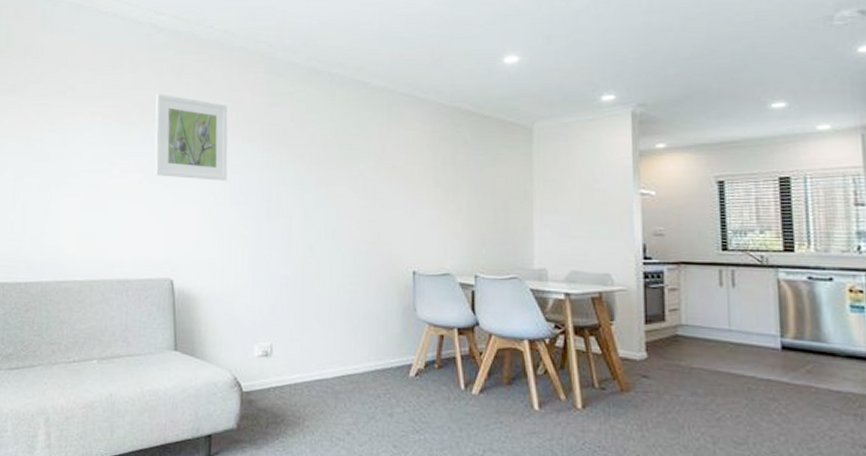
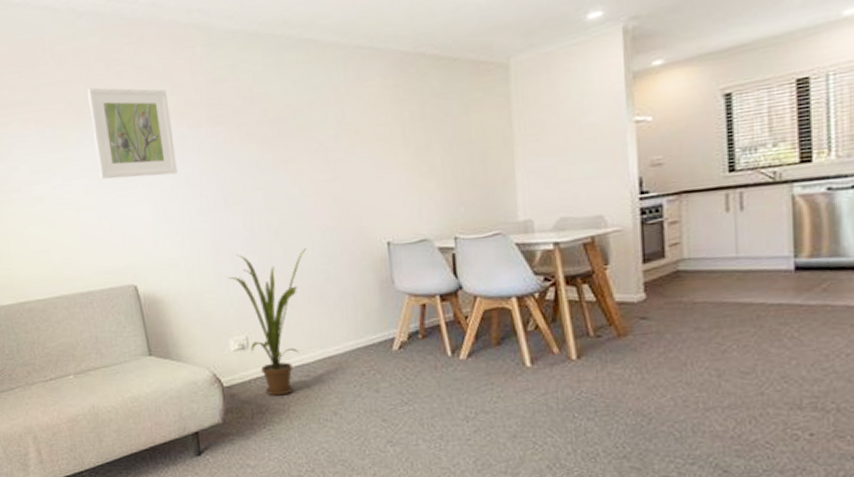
house plant: none [261,263,338,408] -> present [228,248,307,396]

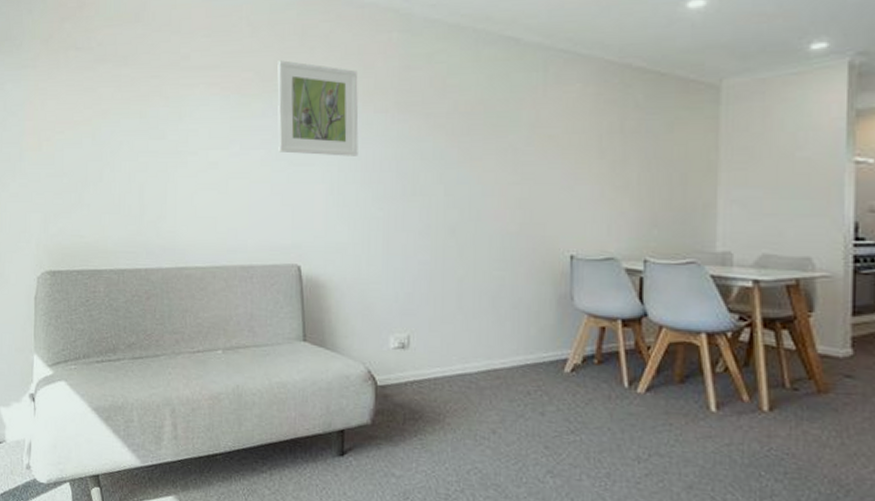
house plant: present [228,248,307,396] -> none [396,247,483,404]

